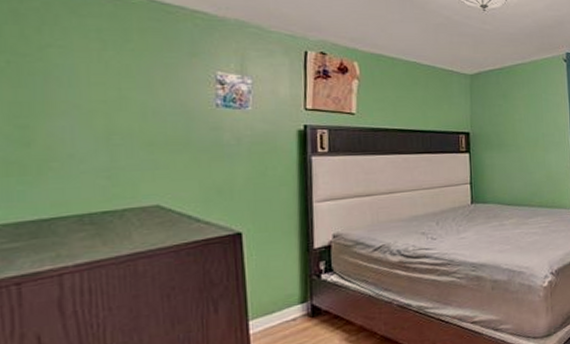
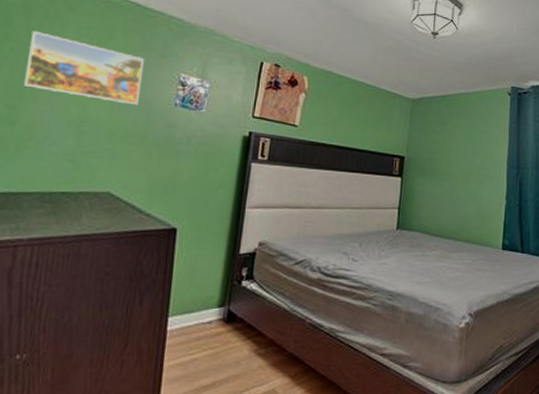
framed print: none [29,40,174,111] -> present [24,31,144,106]

